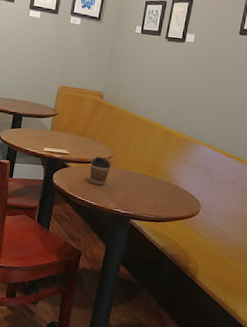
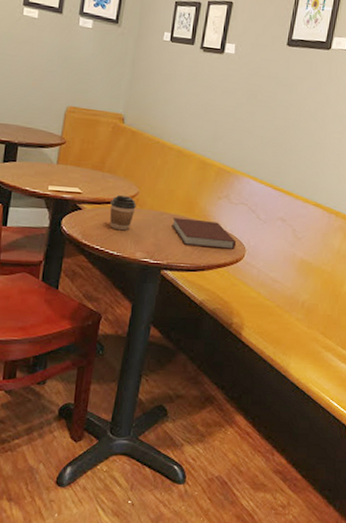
notebook: none [139,176,192,205] -> present [172,217,236,249]

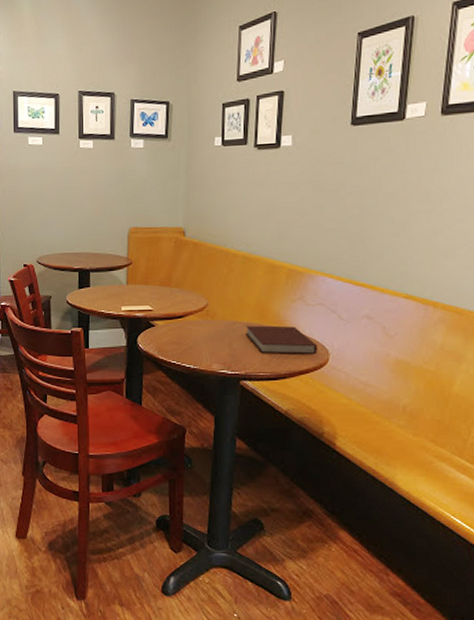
coffee cup: present [109,195,136,231] -> none [181,309,207,344]

